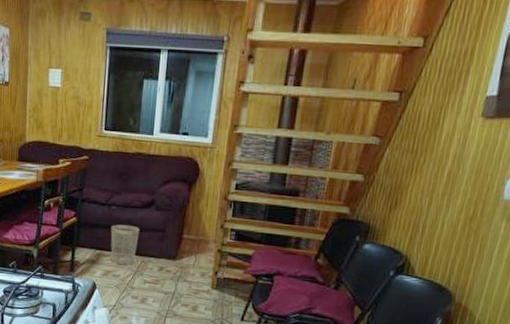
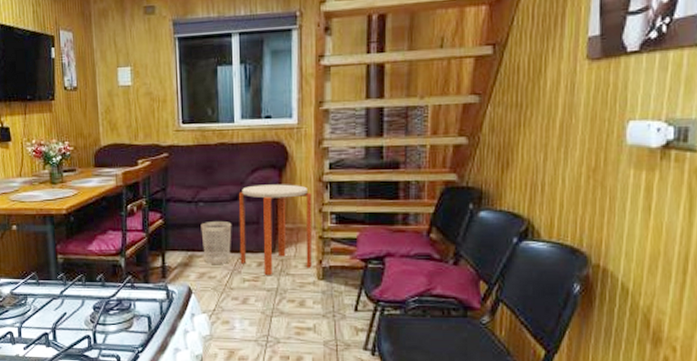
side table: none [143,195,217,280] -> present [238,184,313,275]

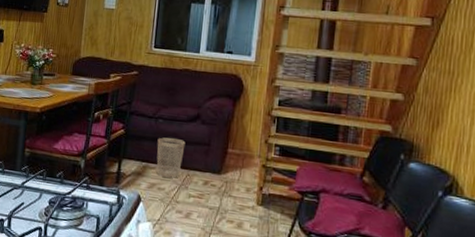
side table: present [238,184,313,275] -> none [188,110,260,195]

